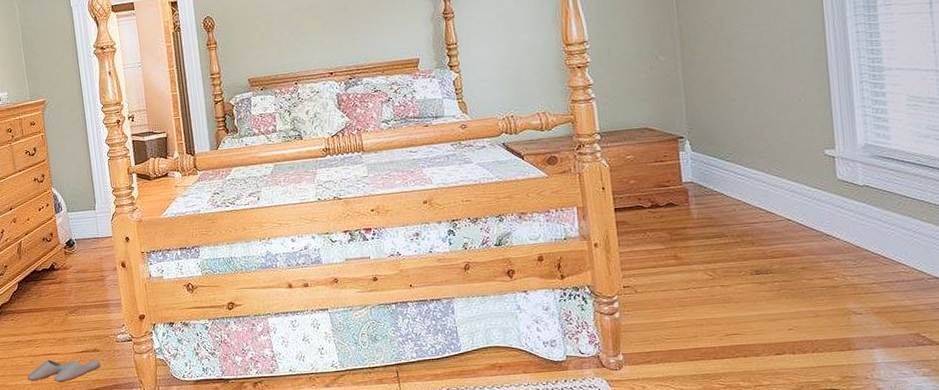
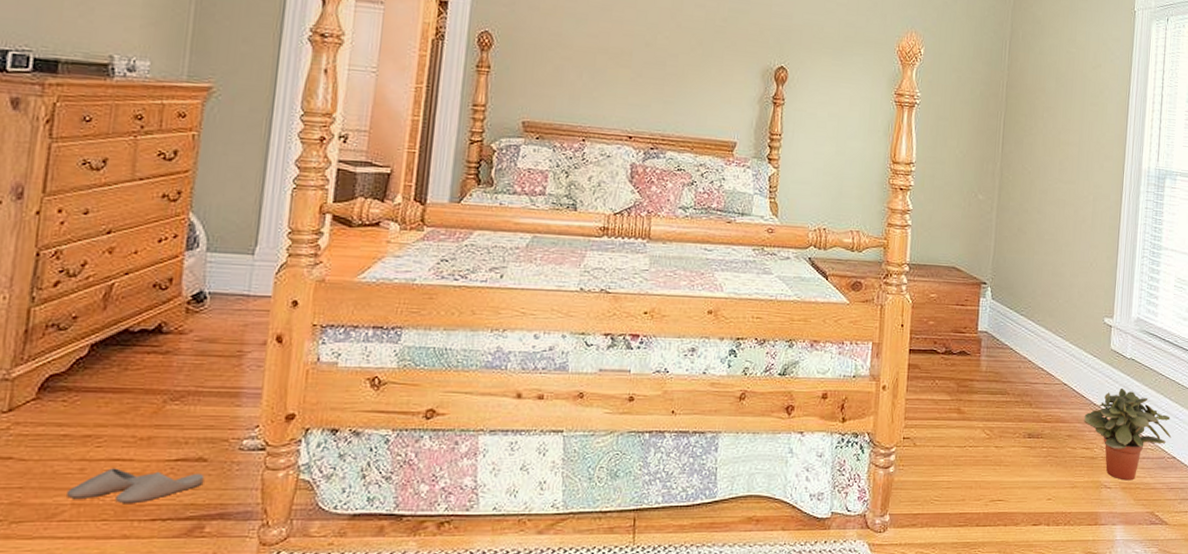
potted plant: none [816,215,929,305] -> present [1083,387,1172,481]

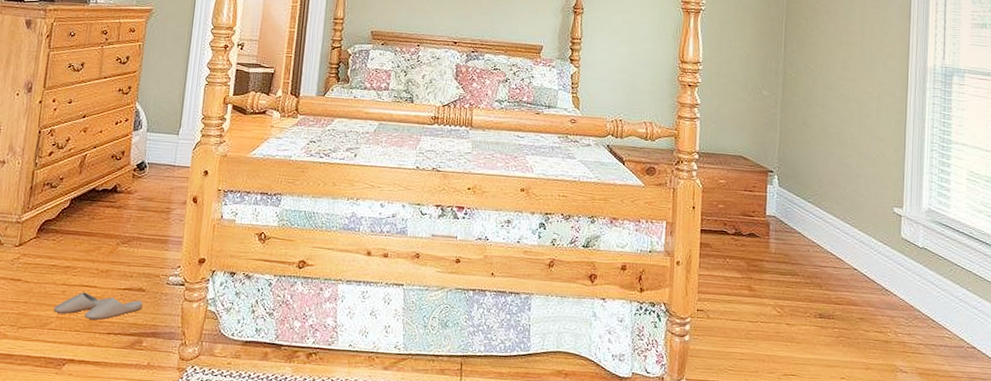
potted plant: present [1083,387,1172,481] -> none [875,275,970,367]

